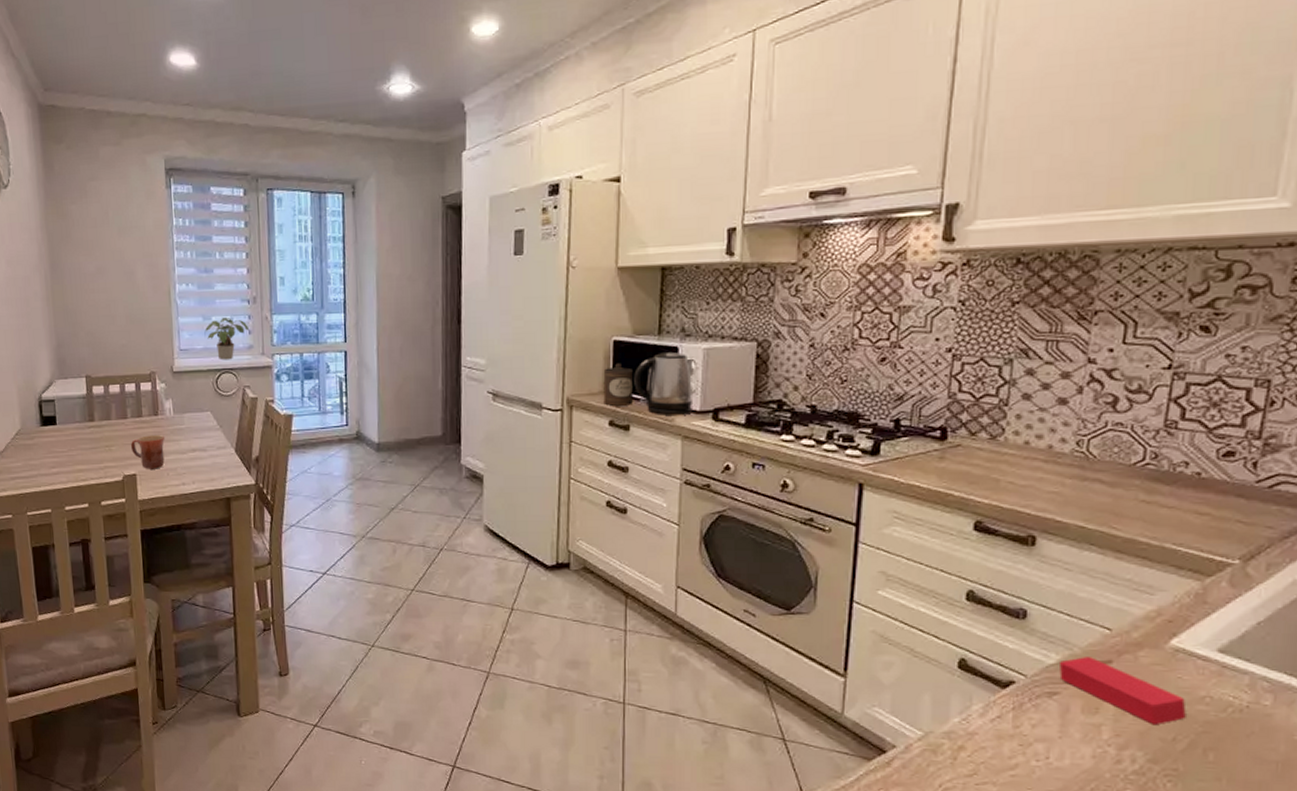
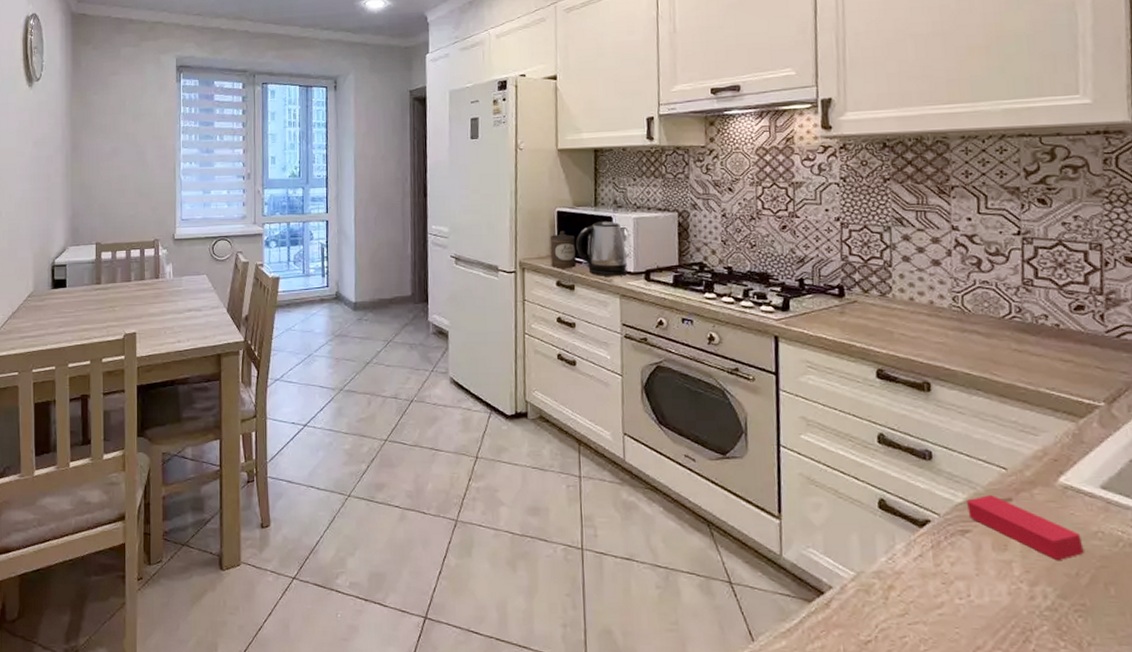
mug: present [131,435,166,469] -> none [133,296,165,328]
potted plant: present [205,318,249,360] -> none [205,192,243,229]

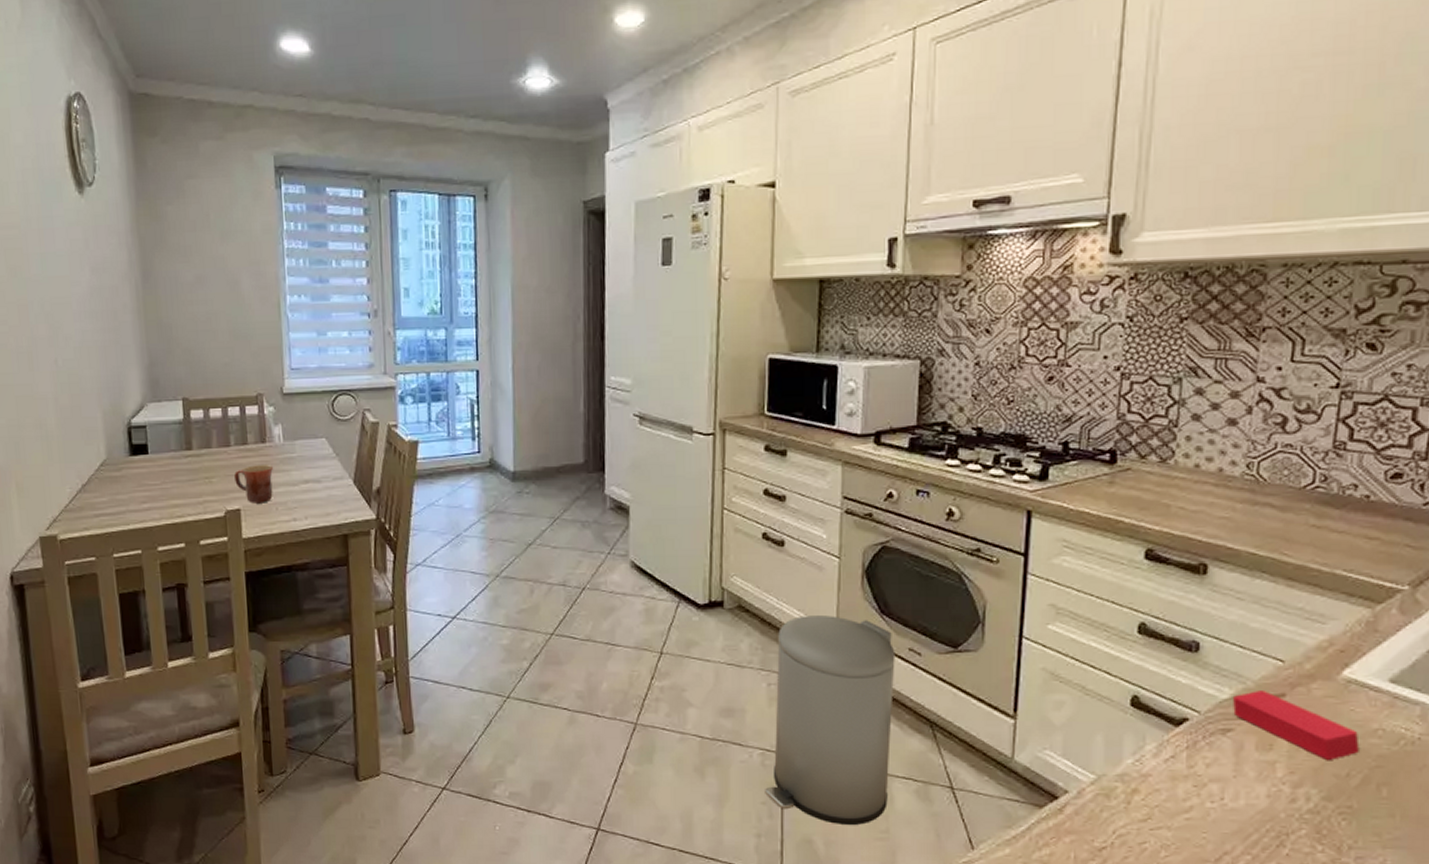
mug: none [133,296,165,328] -> present [234,465,274,504]
canister: present [549,231,576,268] -> none [758,383,791,429]
pedal bin: none [568,425,675,616] -> present [765,616,895,825]
kettle: present [576,220,627,276] -> none [791,370,856,439]

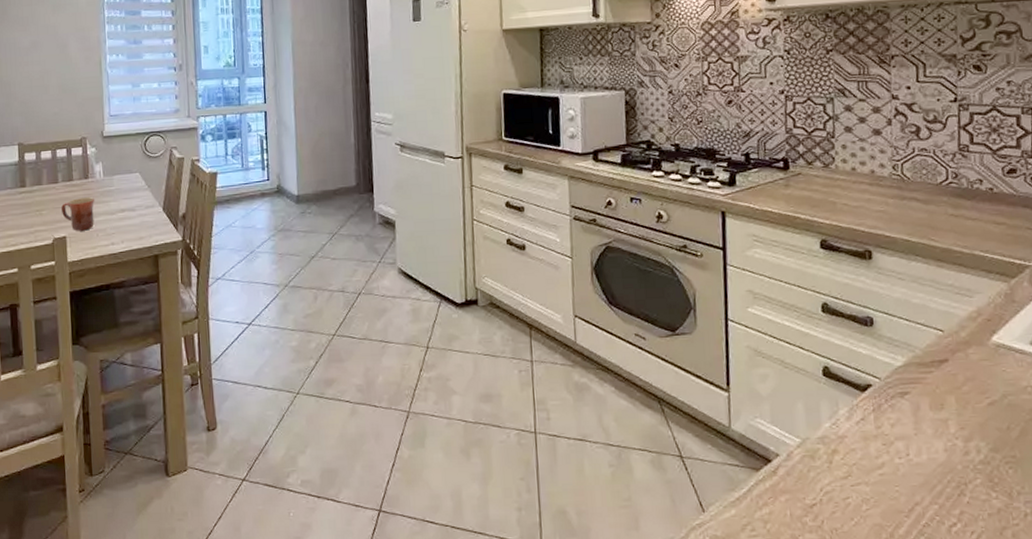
pedal bin: present [765,616,895,825] -> none [522,308,628,495]
sponge: present [1232,691,1360,760] -> none [905,357,1015,415]

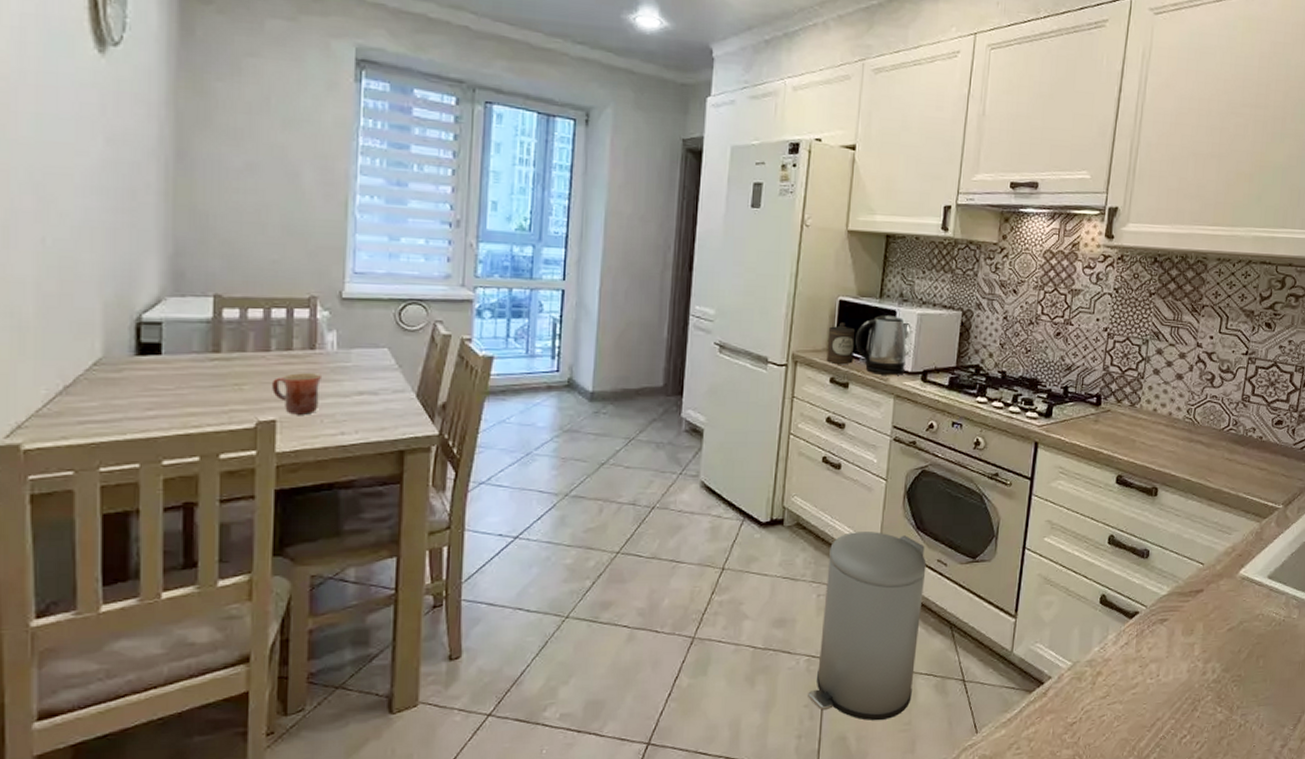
canister: none [496,113,524,152] -> present [826,322,856,364]
pedal bin: none [522,308,628,495] -> present [808,532,927,720]
kettle: none [523,101,575,158] -> present [855,314,910,375]

